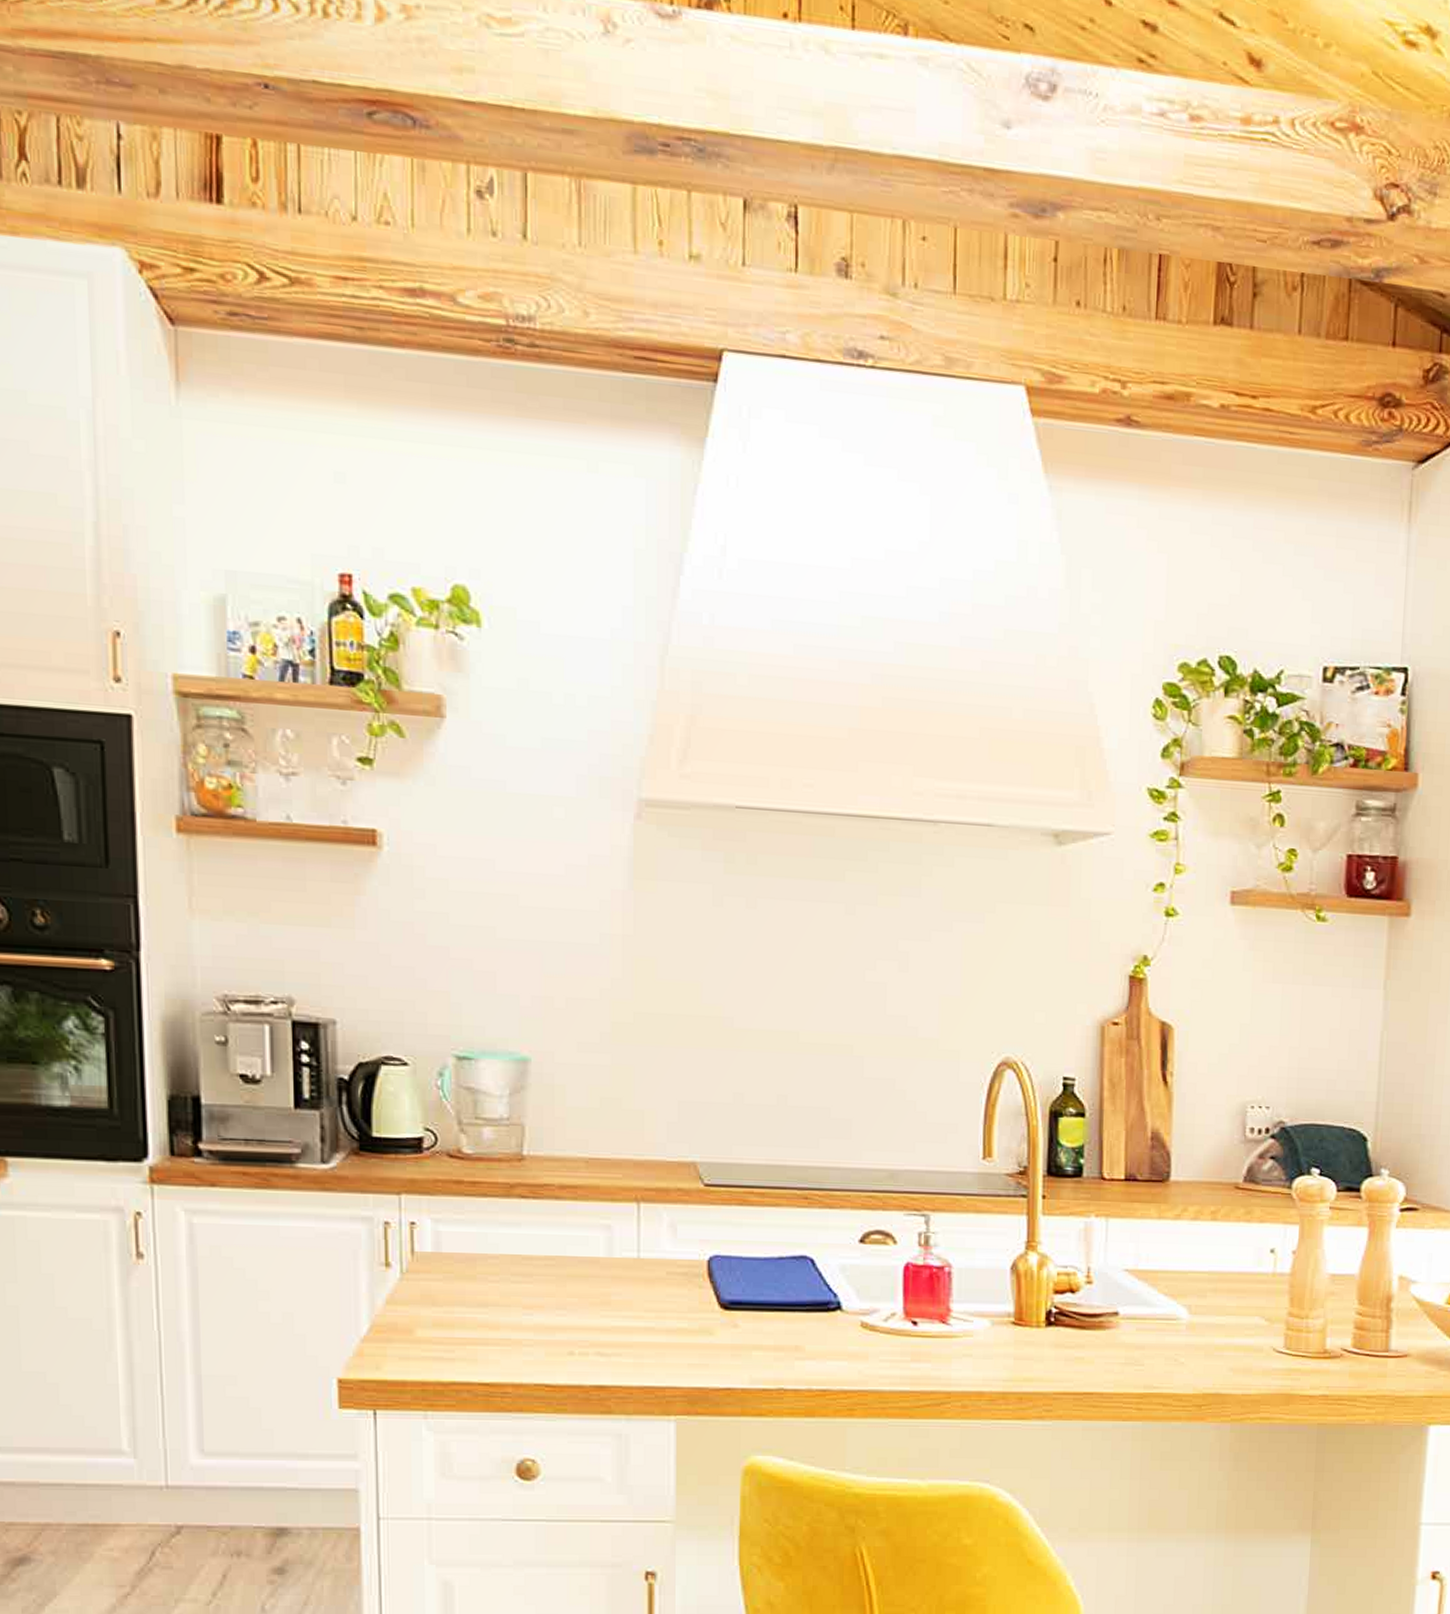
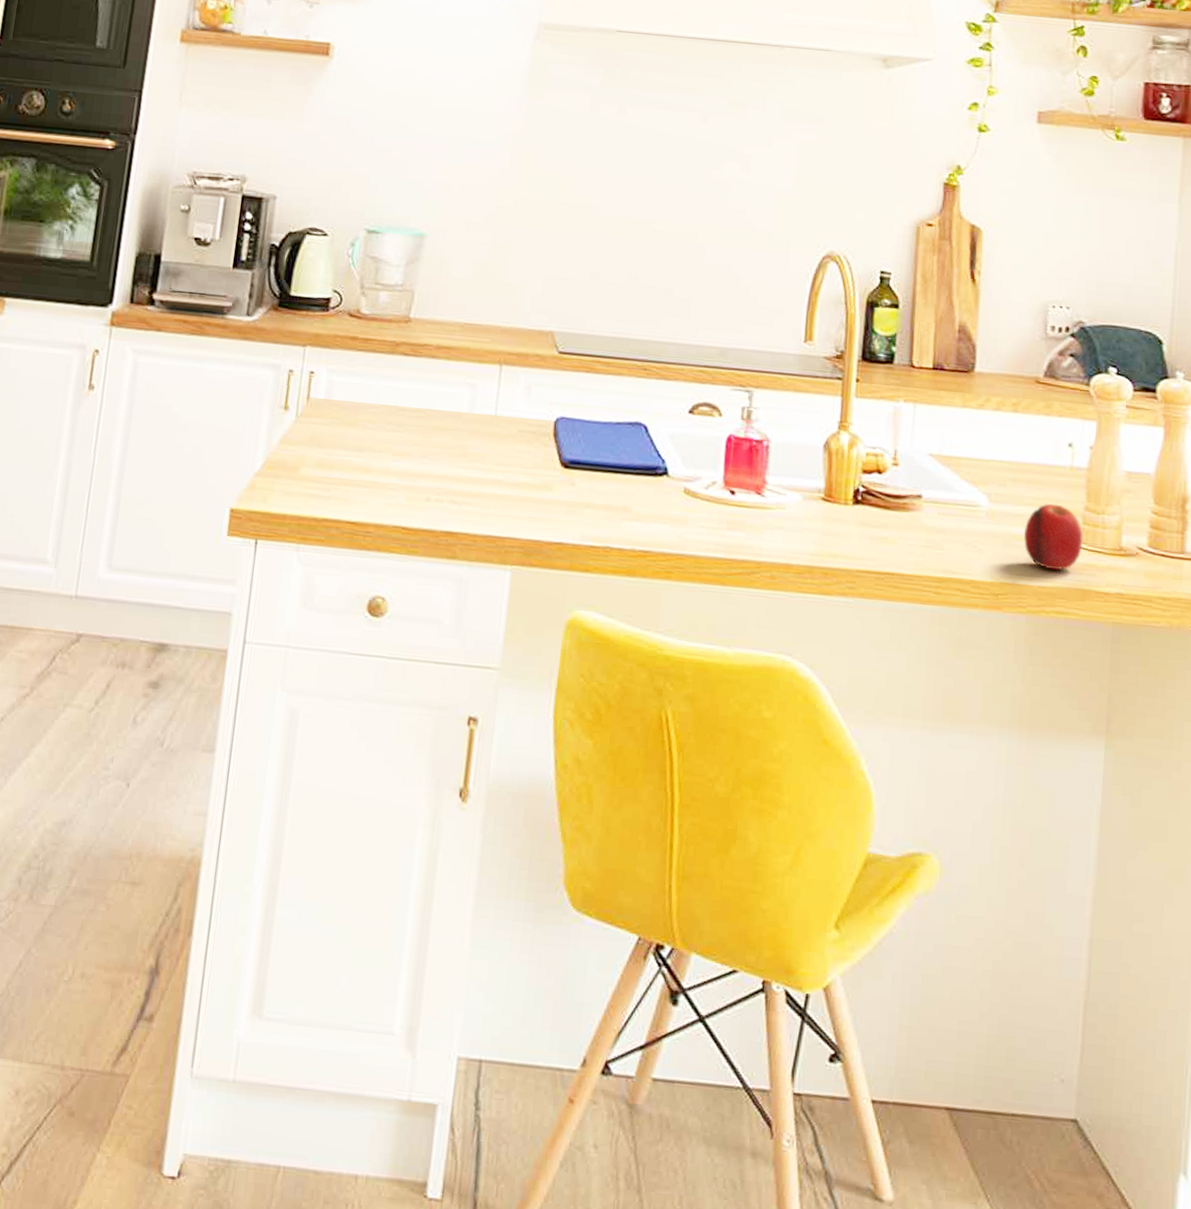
fruit: none [1226,1311,1288,1378] -> present [1024,503,1084,571]

